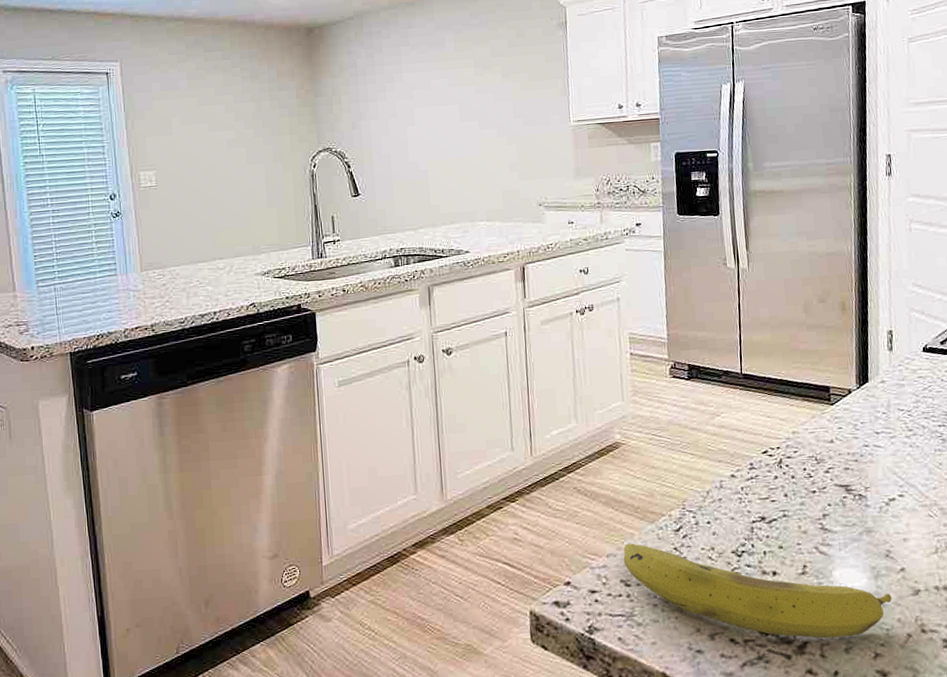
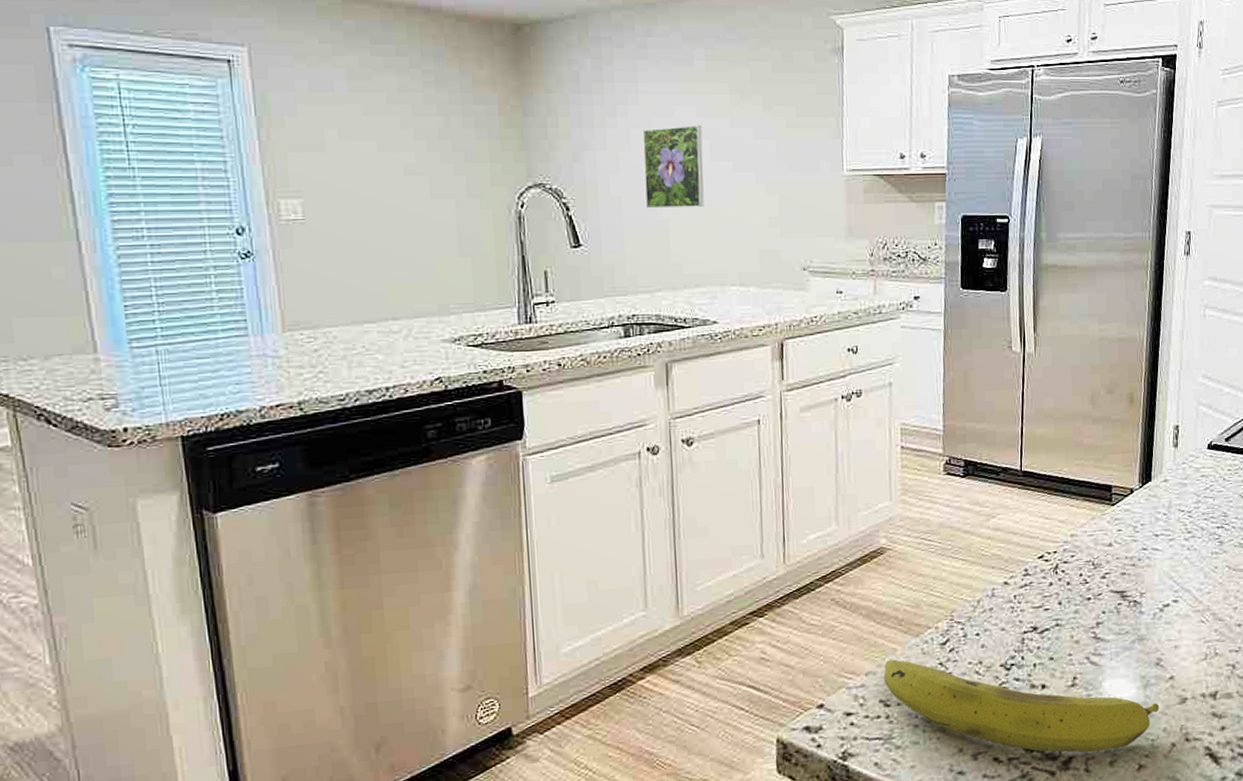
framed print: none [406,94,456,163] -> present [642,125,704,209]

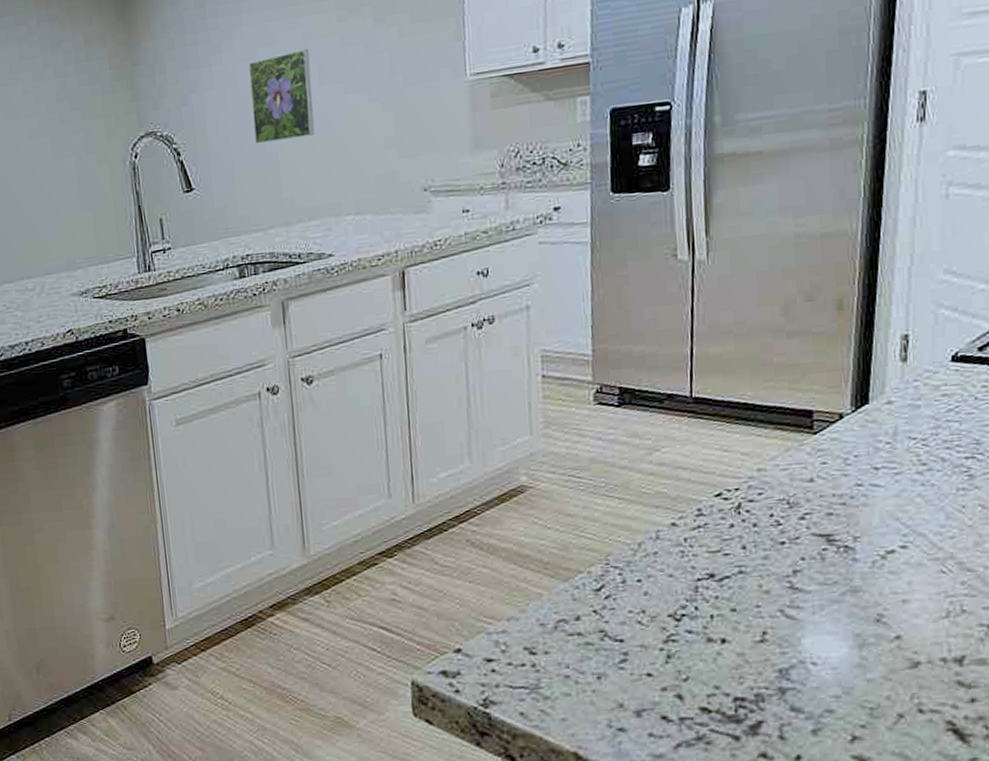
fruit: present [883,659,1160,753] -> none [528,605,881,718]

